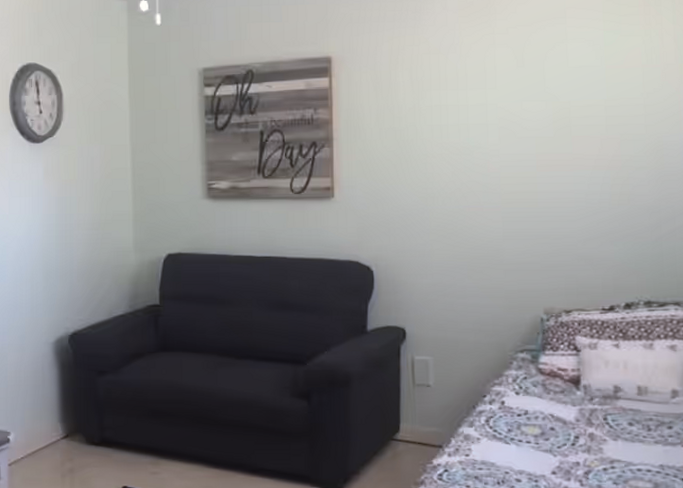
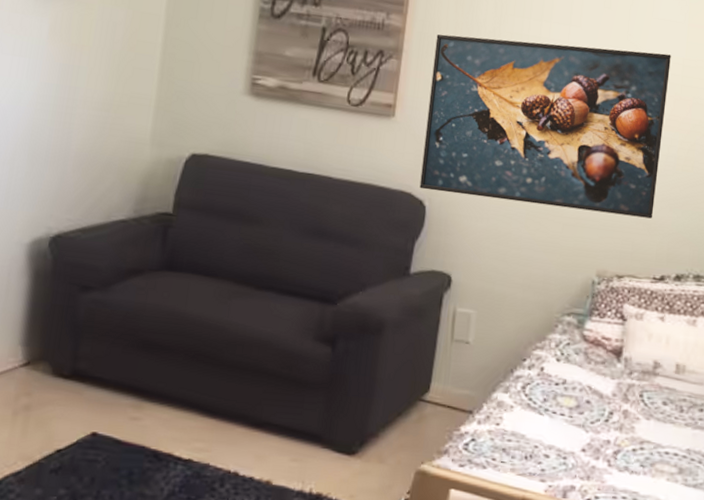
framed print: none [361,98,594,257] -> present [419,34,671,219]

